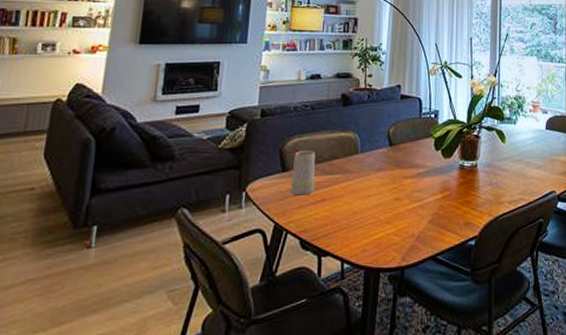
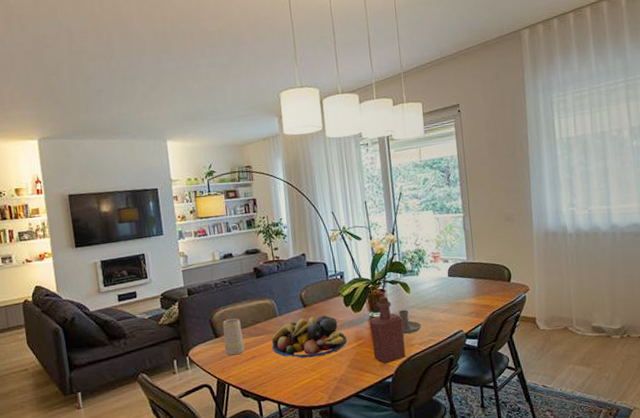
fruit bowl: none [346,157,432,207] -> present [272,315,347,358]
bottle: none [458,144,495,223] -> present [369,296,406,364]
candle holder: none [483,161,514,189] -> present [391,310,422,334]

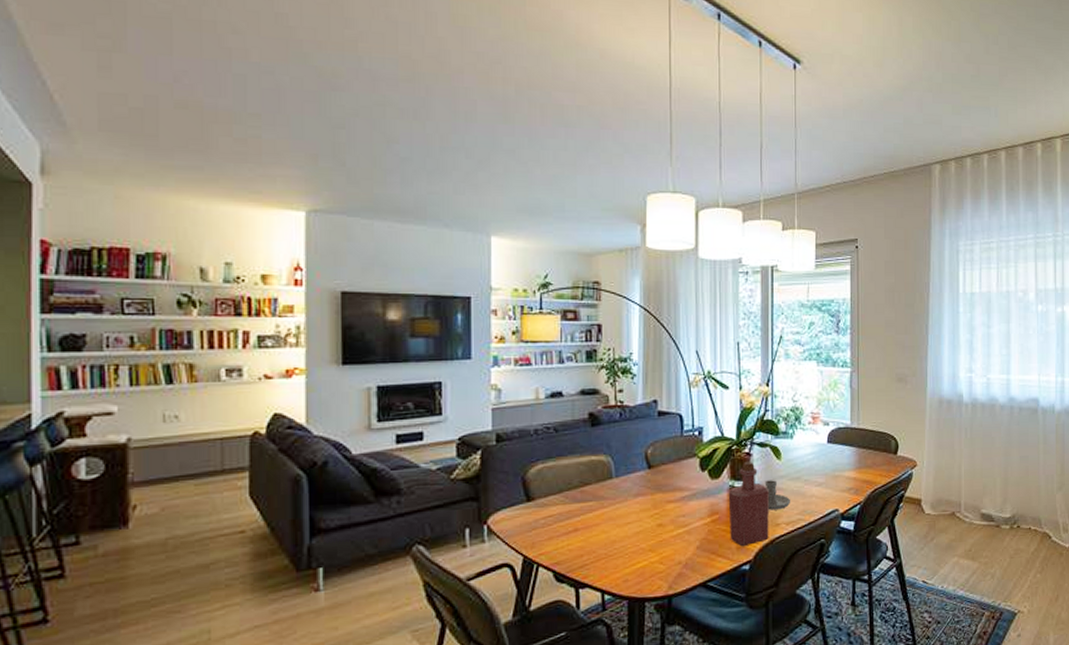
mug: present [221,317,245,356] -> none [538,475,565,527]
fruit bowl: present [272,315,347,358] -> none [601,480,699,535]

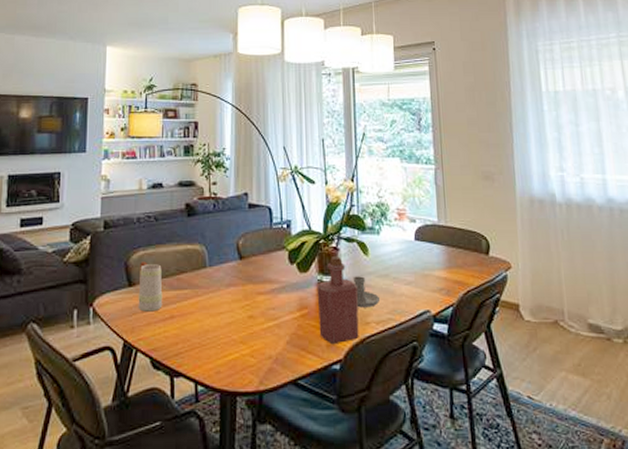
mug: none [538,475,565,527] -> present [138,261,163,312]

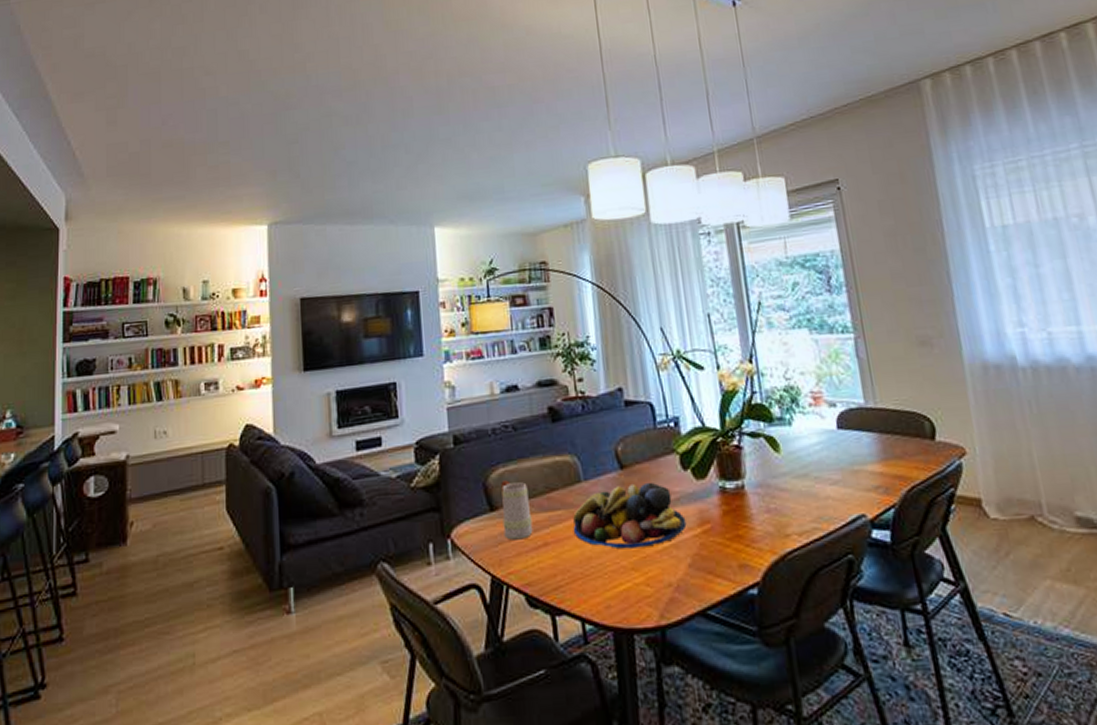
fruit bowl: none [196,272,289,325] -> present [573,482,687,549]
bottle: present [316,257,359,345] -> none [718,456,778,565]
candle holder: present [345,276,381,308] -> none [753,478,801,517]

